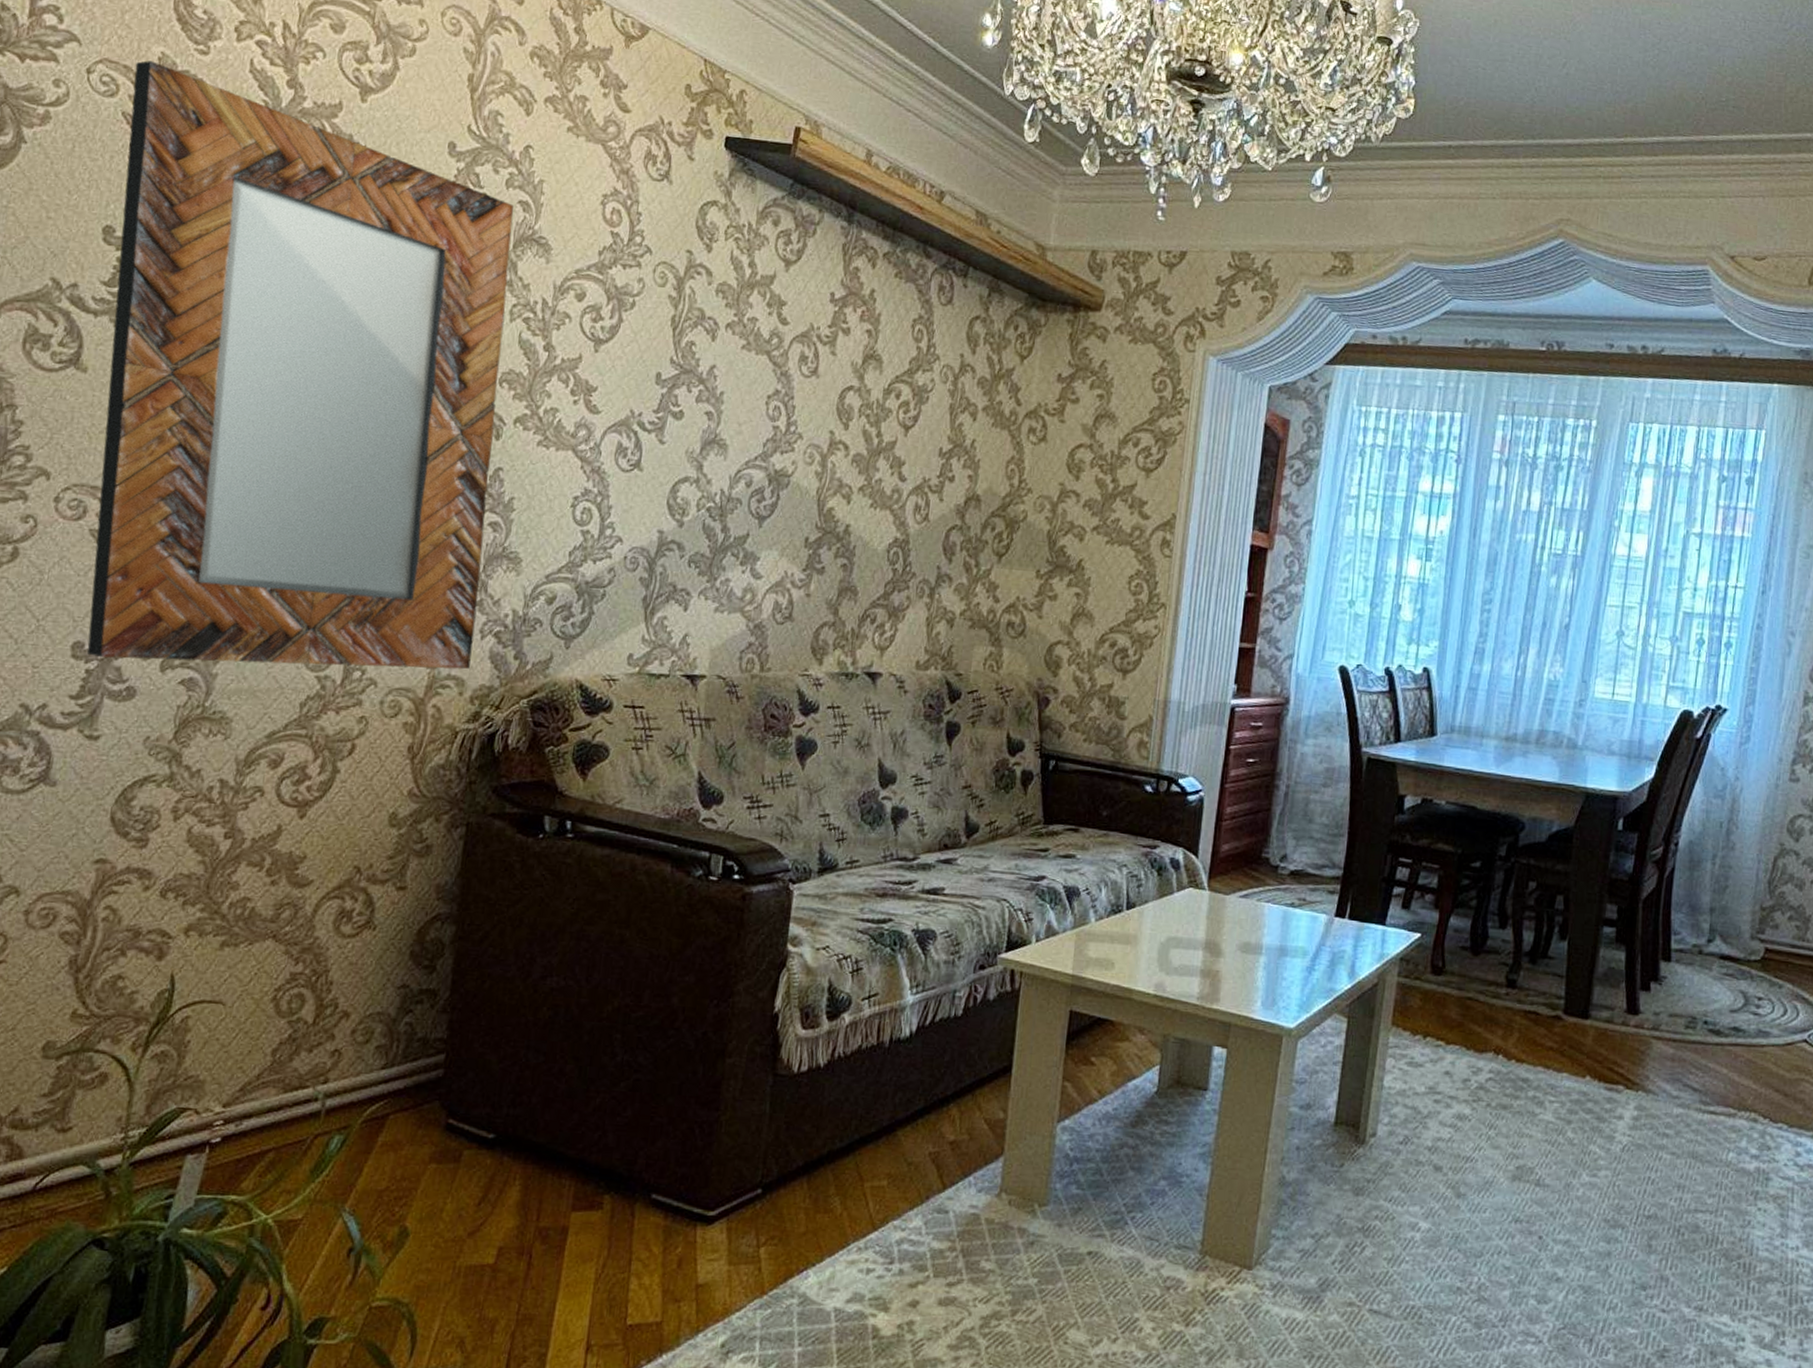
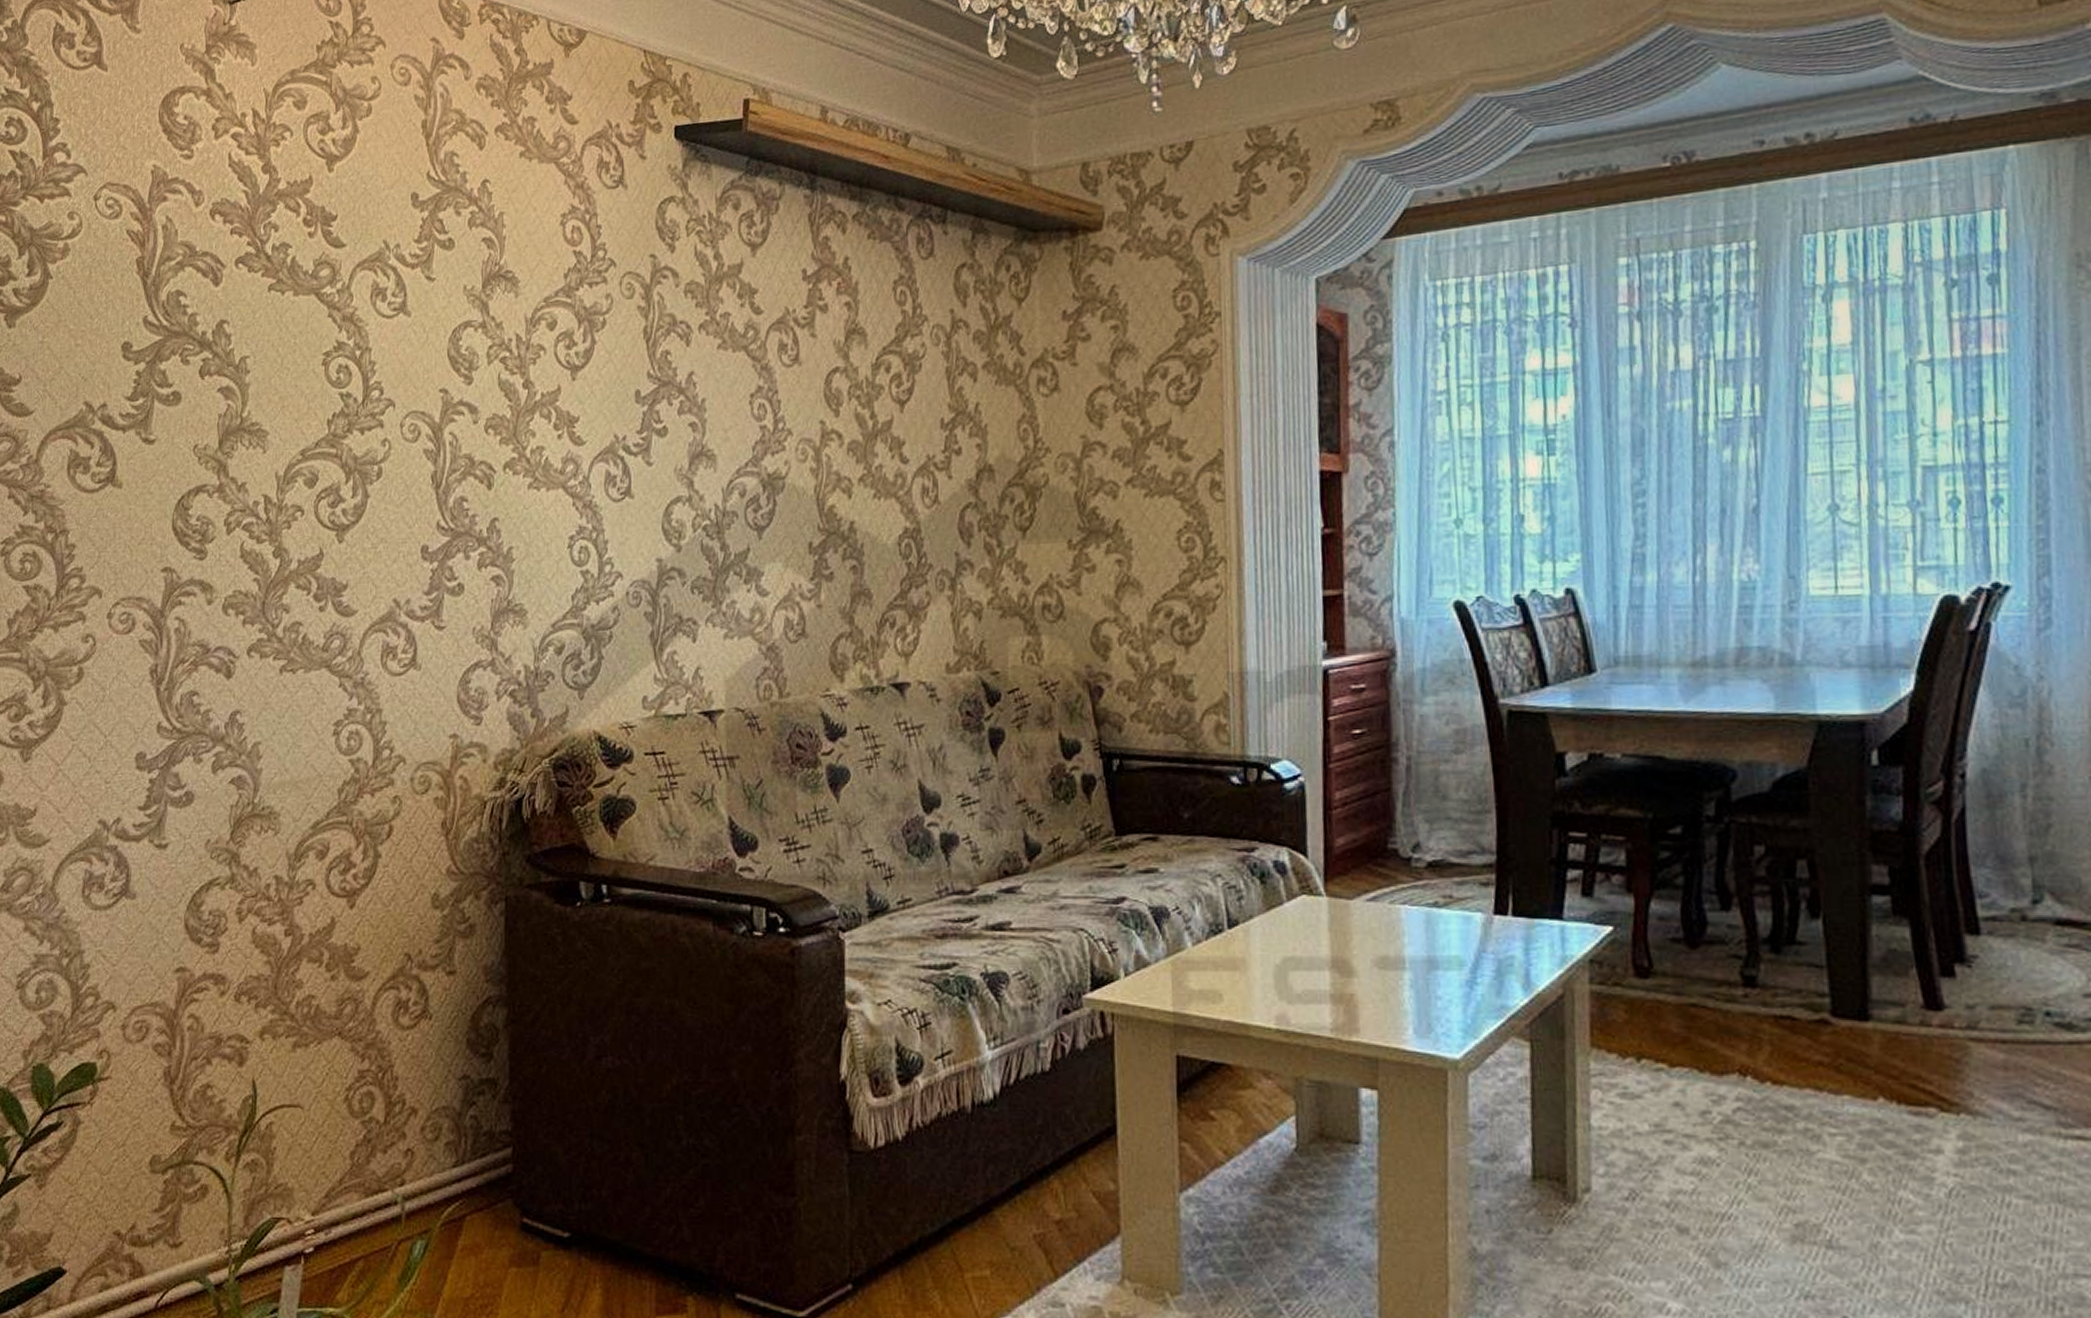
home mirror: present [87,60,515,670] -> none [133,175,490,765]

